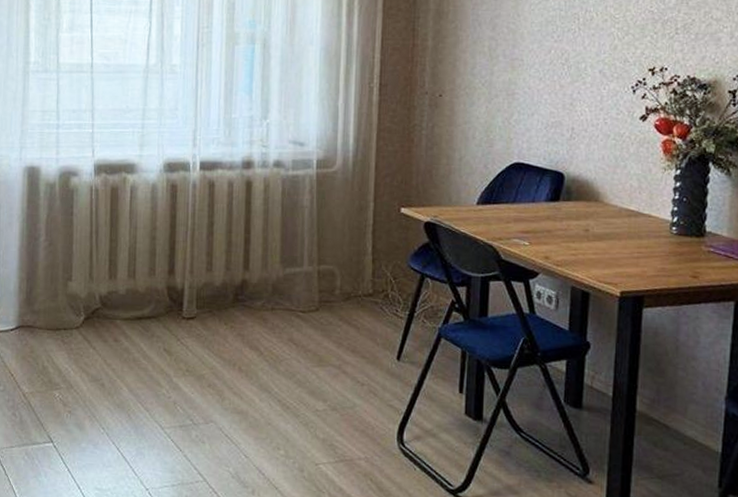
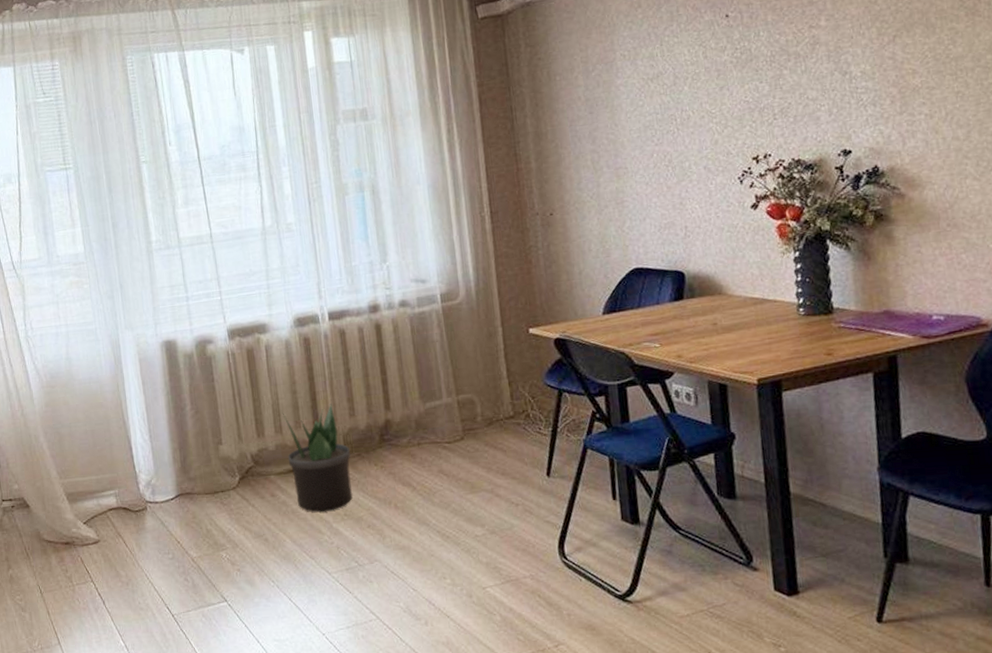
planter: none [137,255,201,364] -> present [282,404,353,512]

